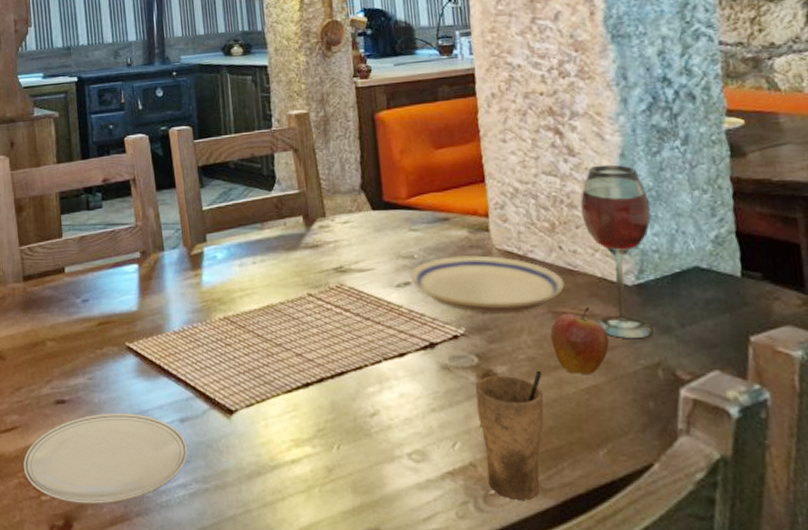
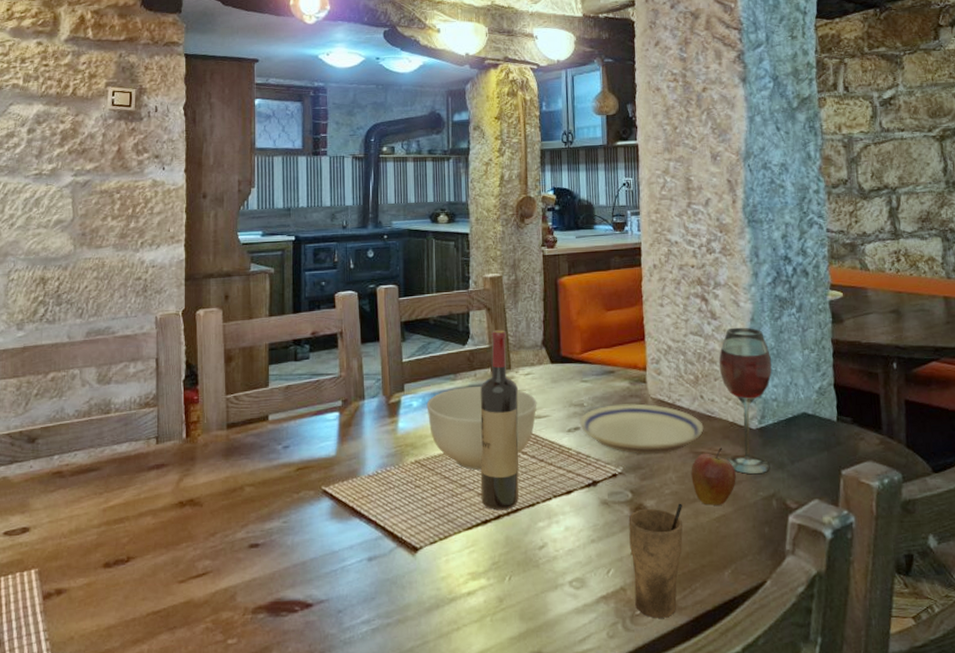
plate: present [23,412,188,505] -> none [211,554,373,646]
bowl: none [232,237,359,328] -> present [426,387,537,470]
wine bottle: none [292,173,344,372] -> present [480,330,519,509]

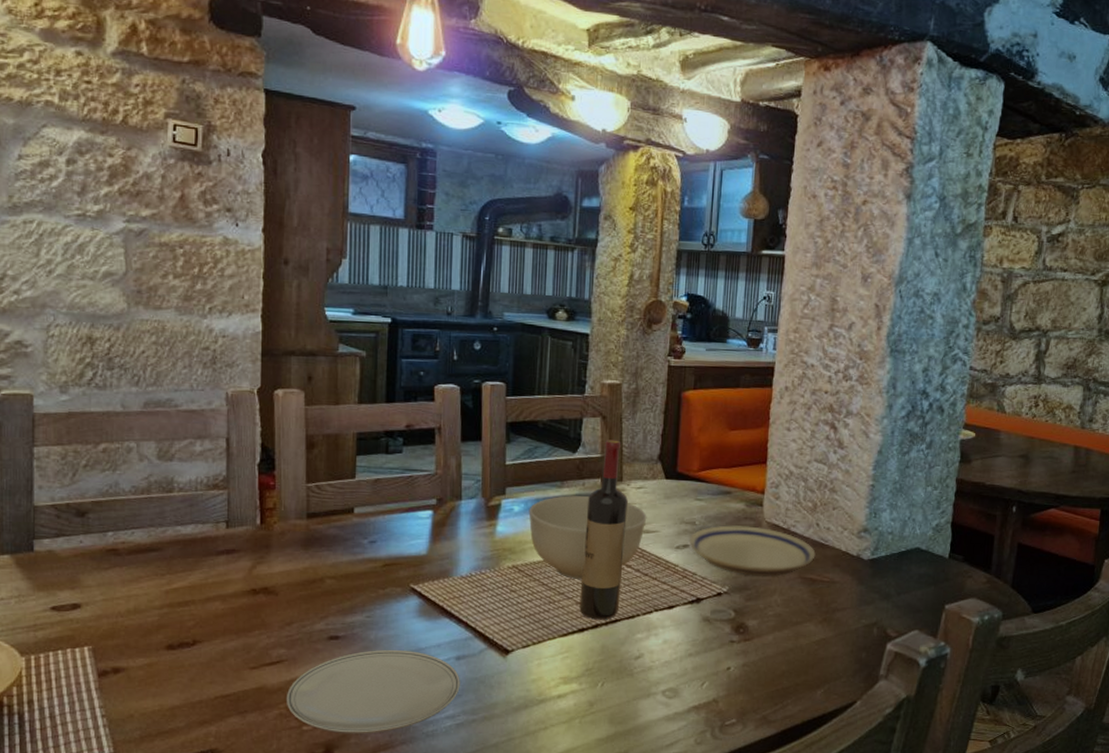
plate: none [211,554,373,646] -> present [286,649,460,734]
cup: present [628,503,683,618] -> none [726,625,784,729]
fruit: present [691,447,736,506] -> none [796,575,842,629]
wineglass: present [718,327,772,475] -> none [834,458,894,603]

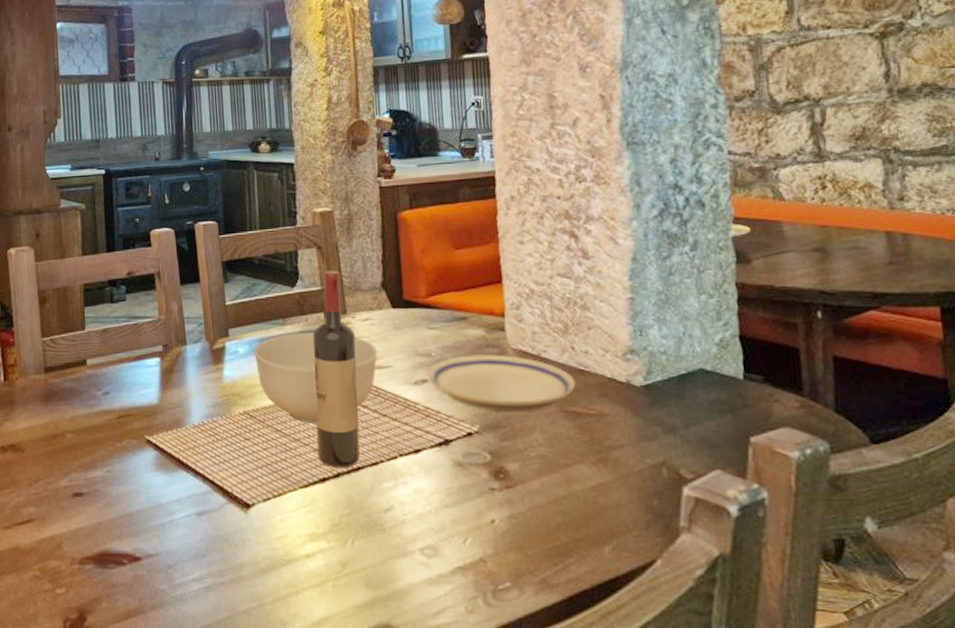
plate: present [286,649,460,734] -> none [38,506,204,598]

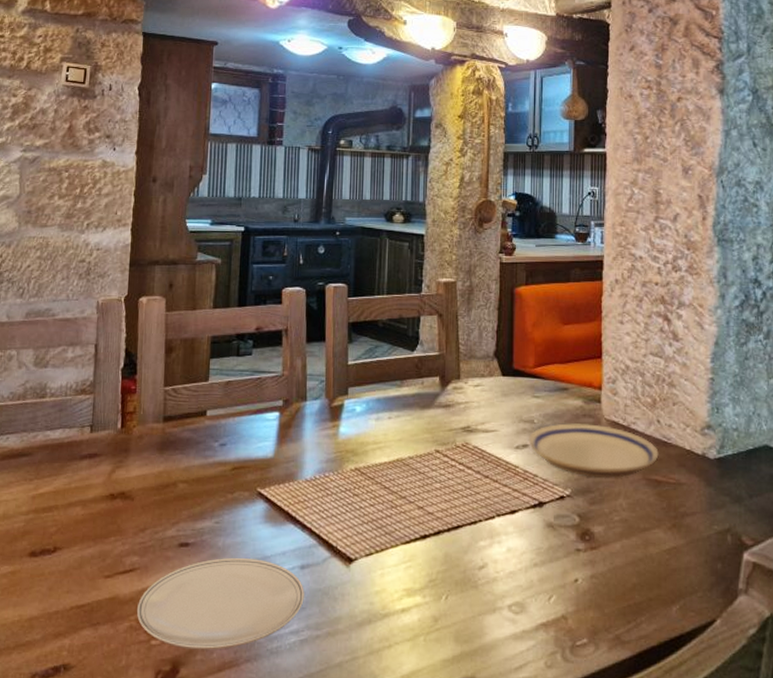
plate: none [38,506,204,598] -> present [136,557,304,650]
bowl: present [253,333,378,423] -> none [370,395,486,482]
wine bottle: present [312,270,360,467] -> none [421,337,467,525]

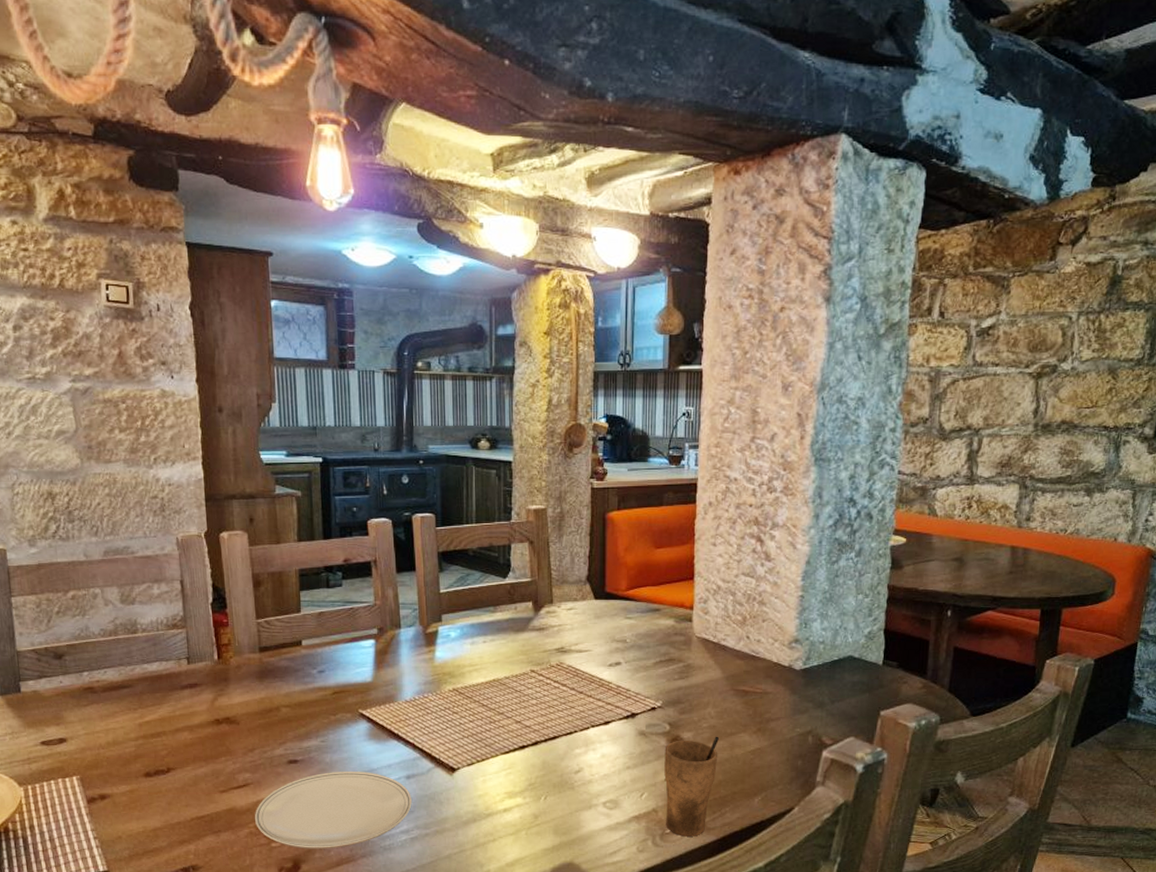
plate: present [529,423,659,478] -> none [622,641,747,690]
cup: none [574,531,632,651] -> present [664,736,719,837]

